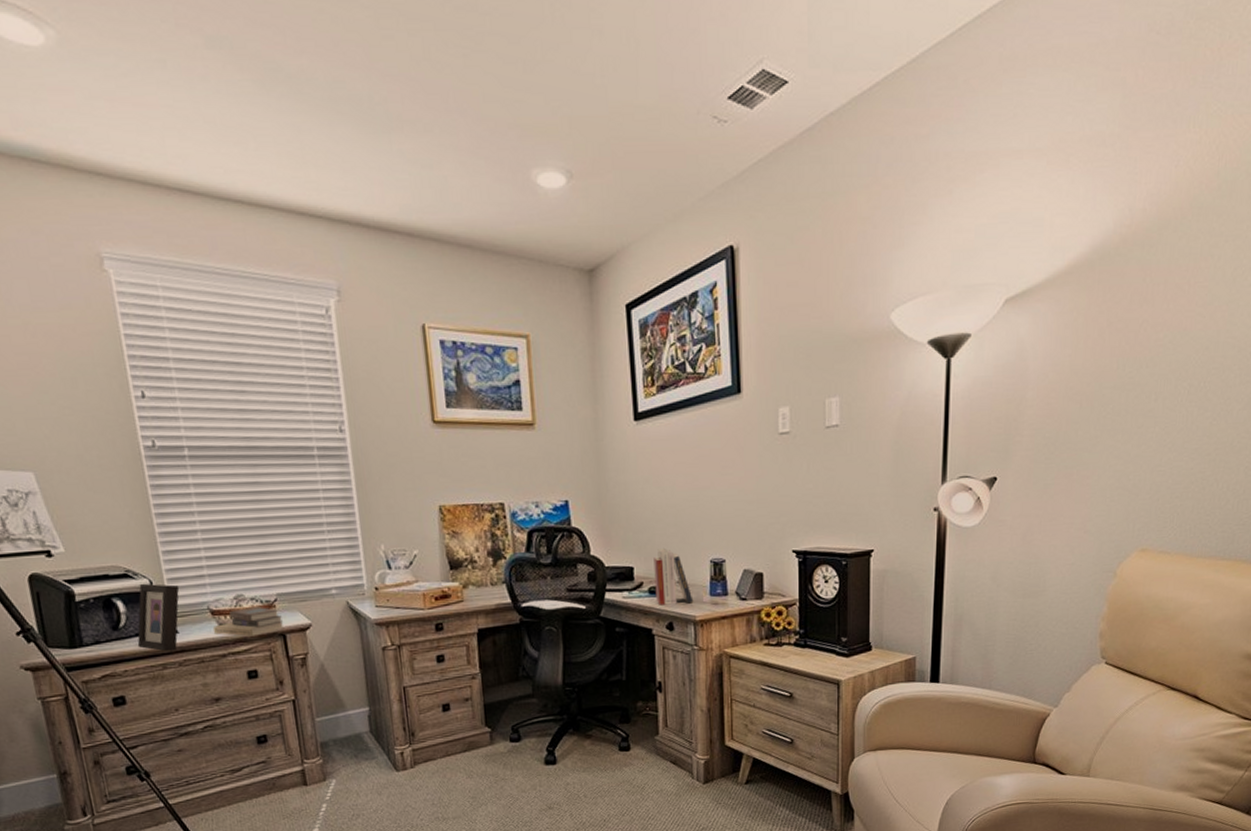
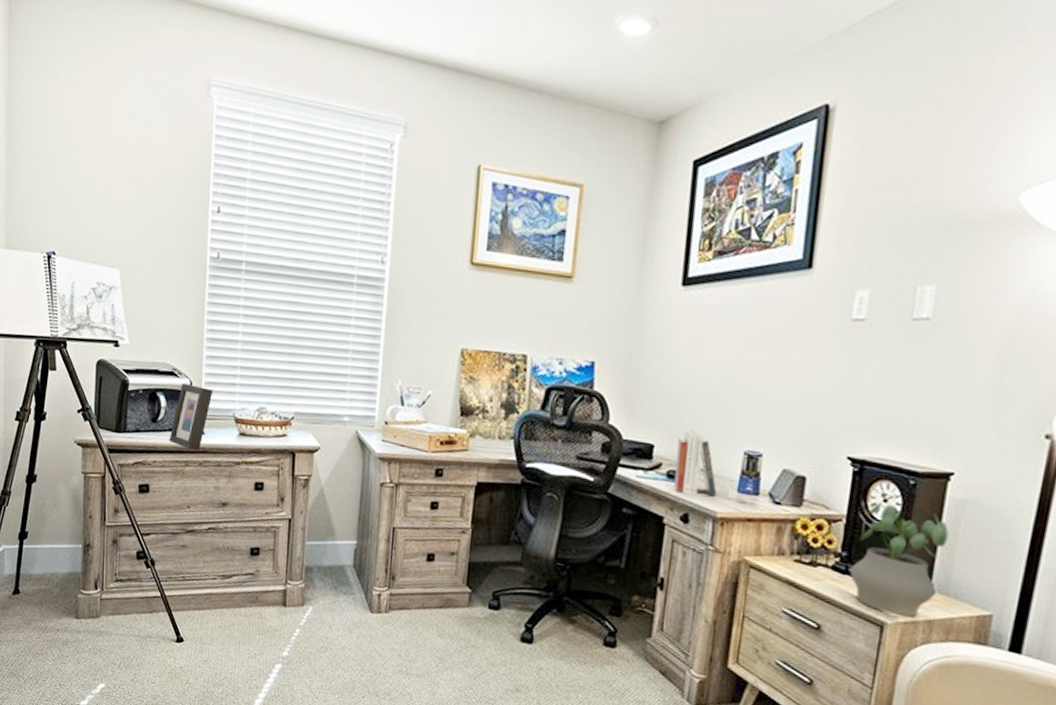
books: present [212,607,285,637] -> none [233,421,296,450]
potted plant: none [807,583,876,673] -> present [849,501,949,618]

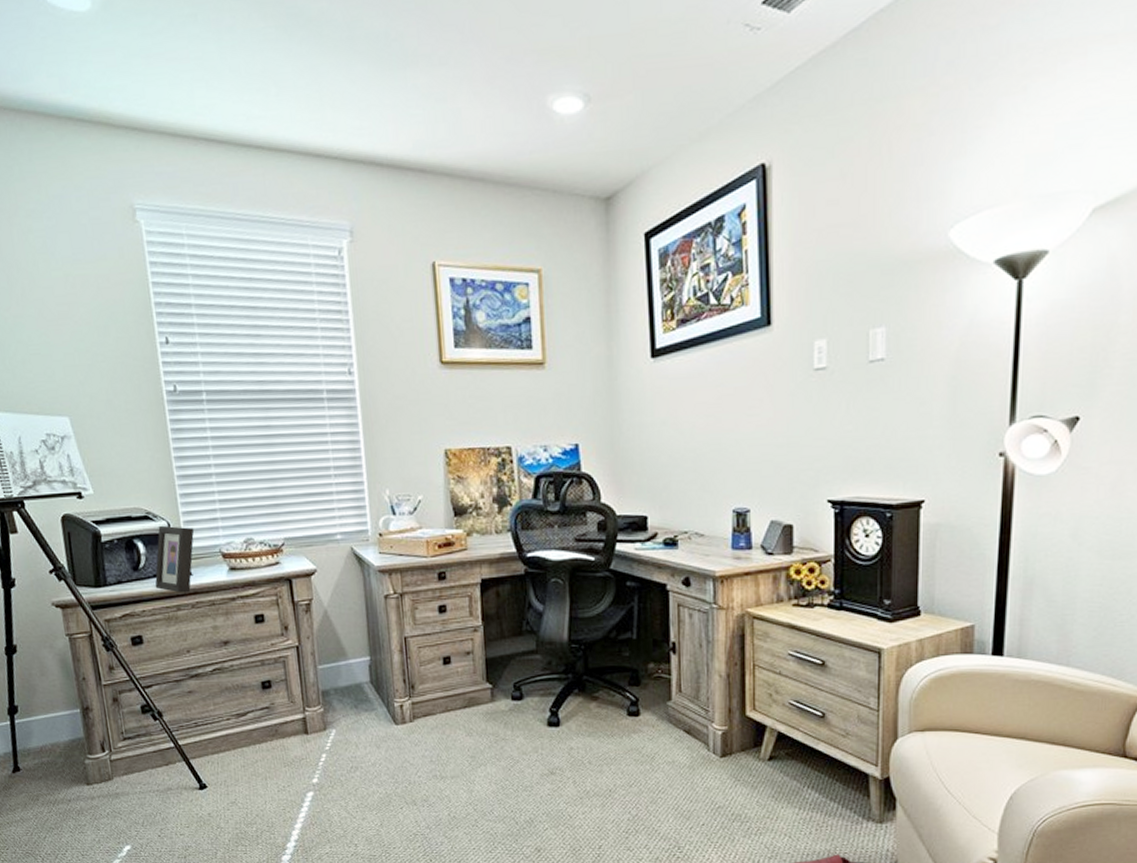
books: present [673,429,717,497] -> none [670,497,713,559]
potted plant: present [849,501,949,618] -> none [844,537,927,641]

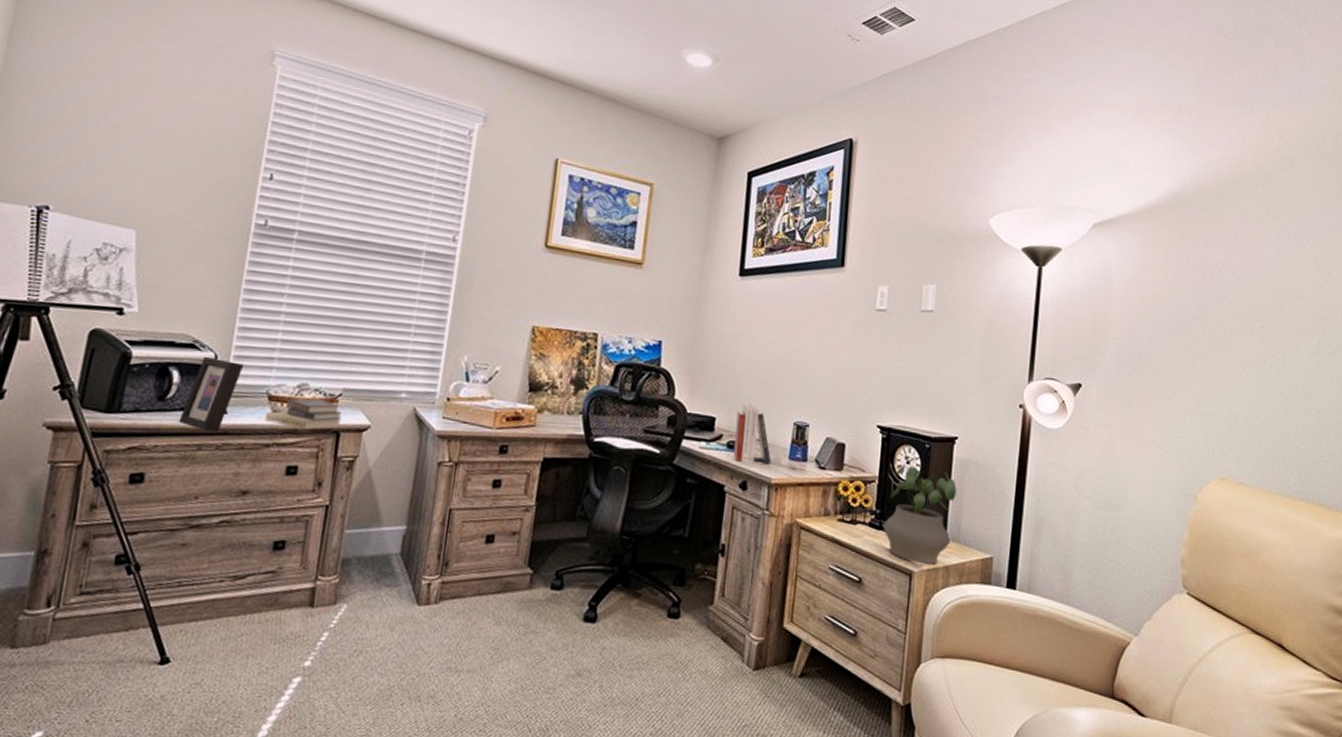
books: none [223,551,291,581] -> present [264,398,342,430]
books: none [670,497,713,559] -> present [733,403,772,464]
potted plant: none [844,537,927,641] -> present [883,463,957,565]

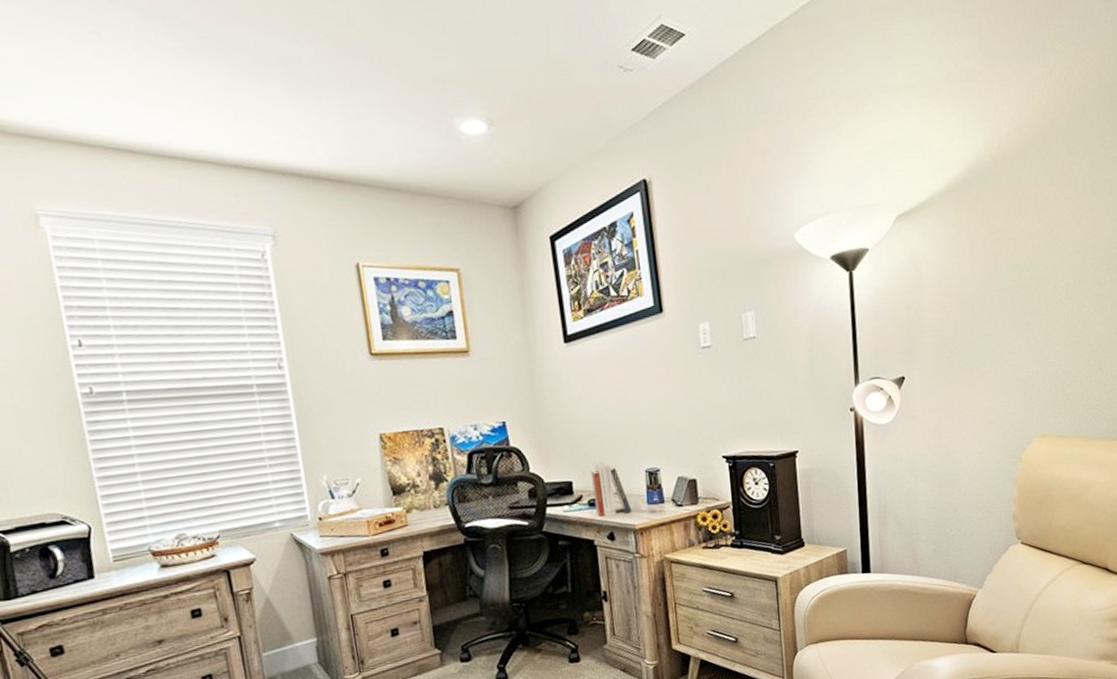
picture frame: present [178,357,245,433] -> none [75,528,120,597]
books: present [264,398,342,430] -> none [154,544,228,576]
potted plant: present [883,463,957,565] -> none [743,484,807,570]

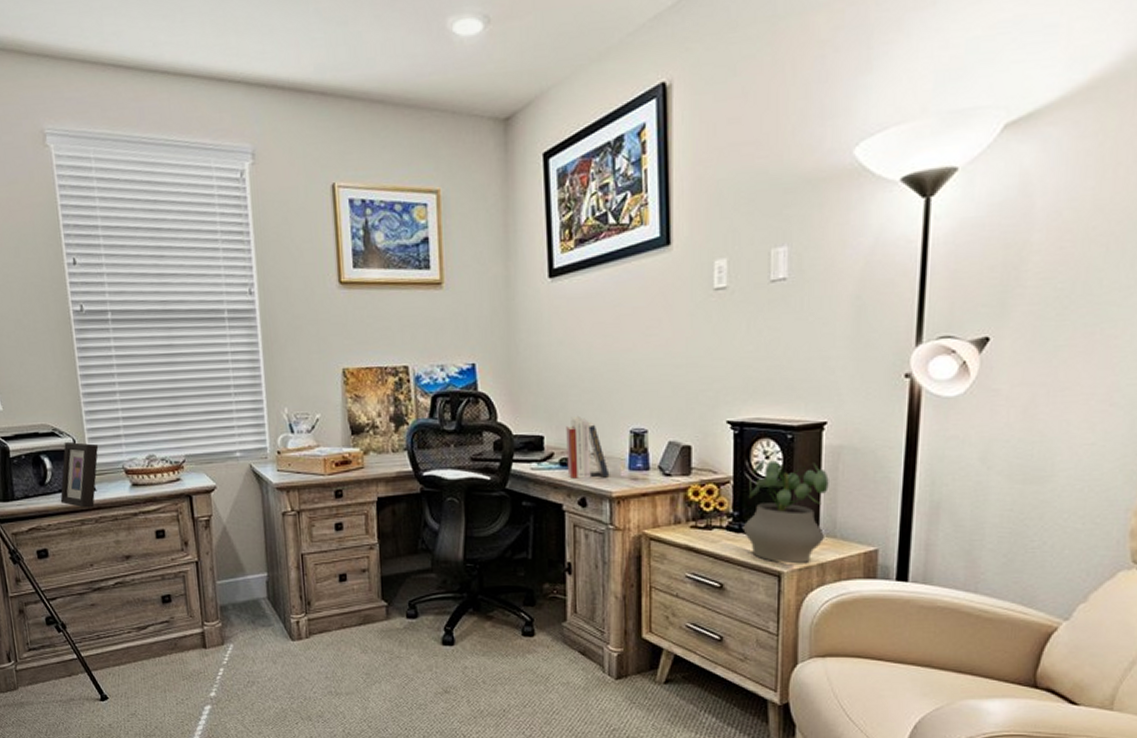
picture frame: none [75,528,120,597] -> present [60,442,99,508]
potted plant: none [743,484,807,570] -> present [743,459,829,564]

